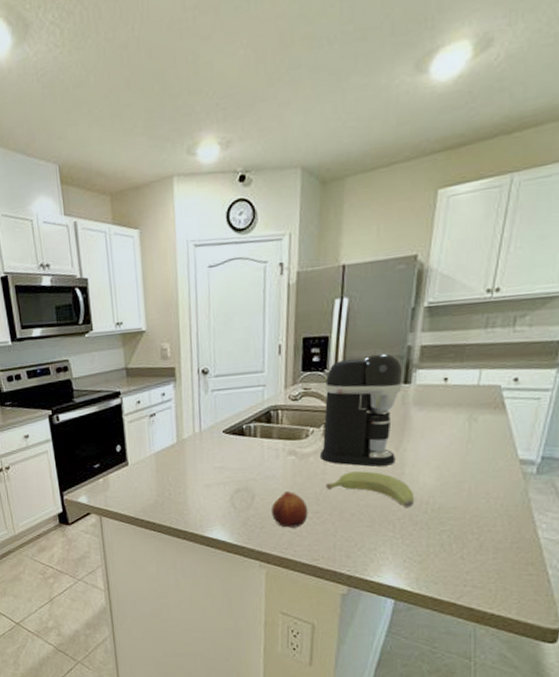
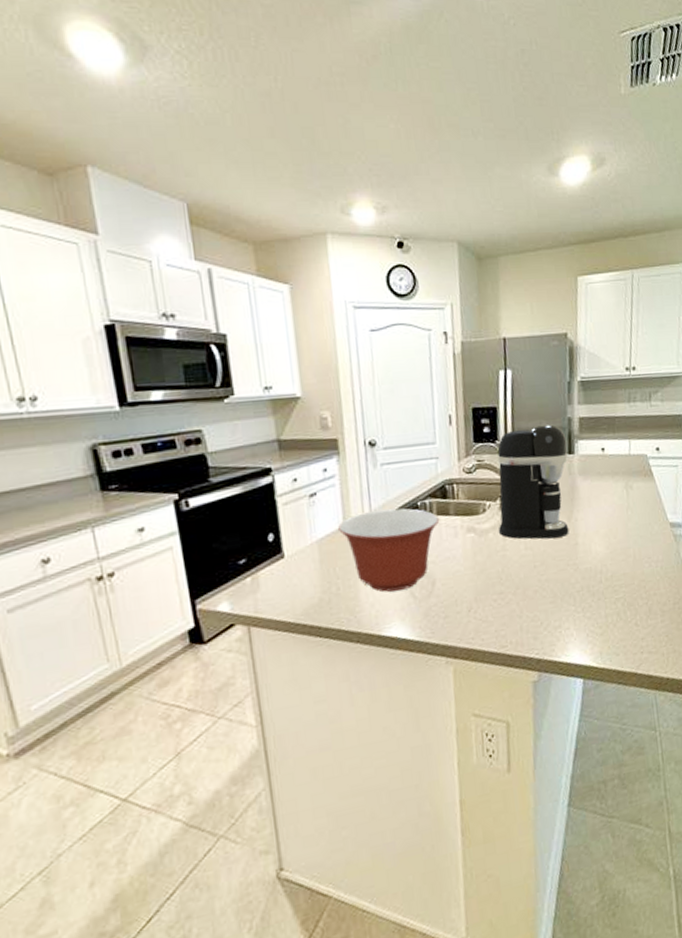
mixing bowl: none [172,430,263,501] -> present [338,508,440,592]
fruit: present [272,491,308,528] -> none [454,573,493,614]
banana: present [326,471,413,507] -> none [507,544,589,578]

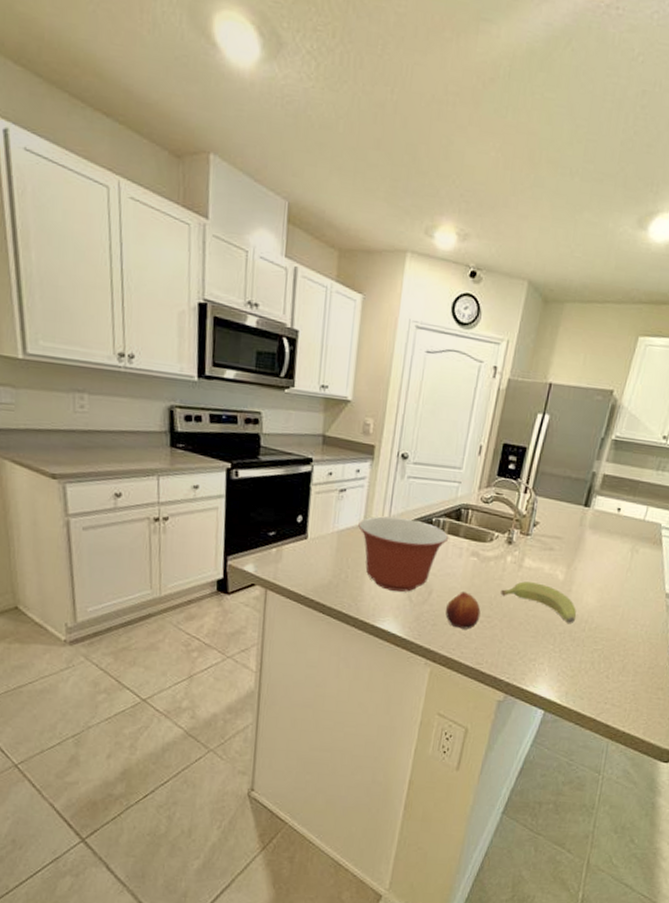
fruit: none [454,573,493,614] -> present [445,592,481,629]
coffee maker: present [497,423,569,539] -> none [499,472,586,581]
banana: none [507,544,589,578] -> present [501,581,576,623]

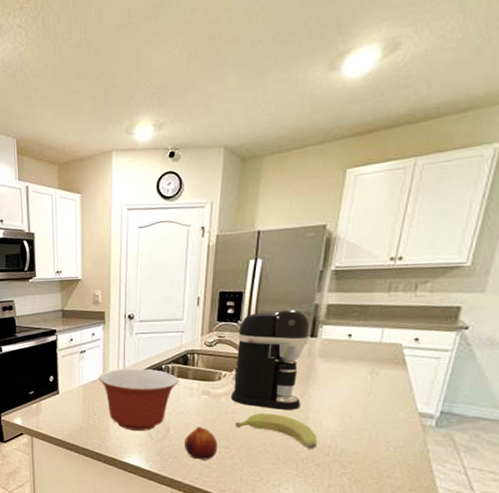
coffee maker: none [499,472,586,581] -> present [230,308,311,410]

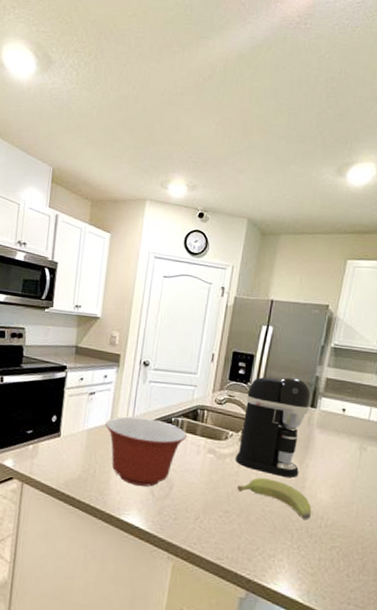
fruit: present [185,427,218,460] -> none [186,487,219,524]

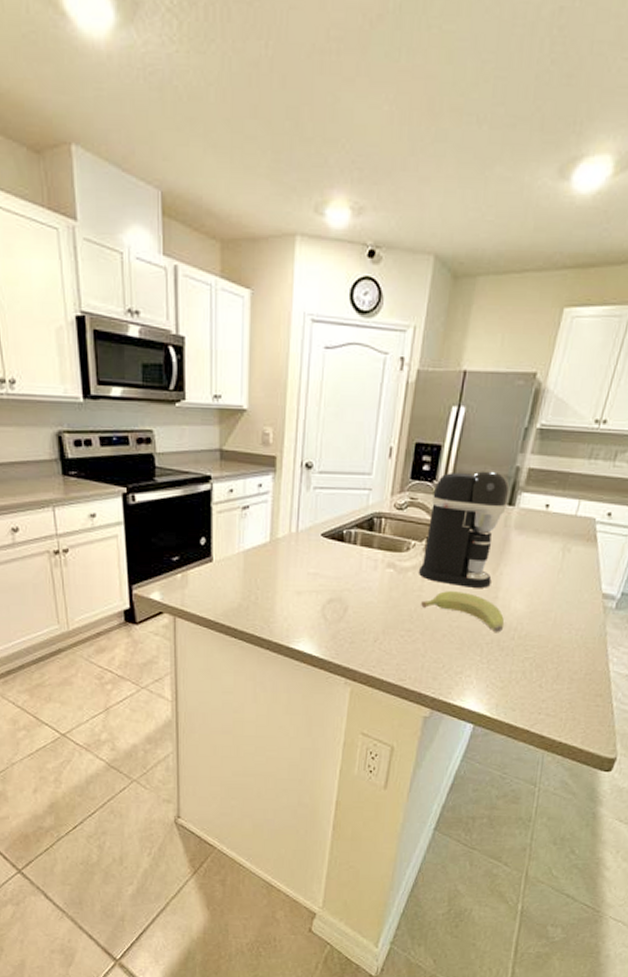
mixing bowl: present [105,416,187,487] -> none [265,532,362,610]

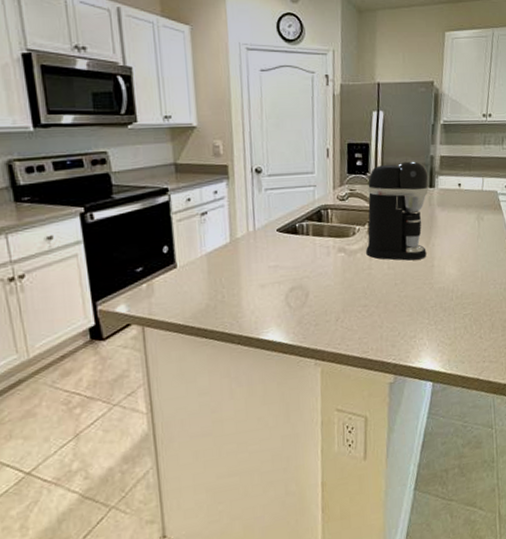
banana: present [421,591,504,632] -> none [372,265,442,296]

